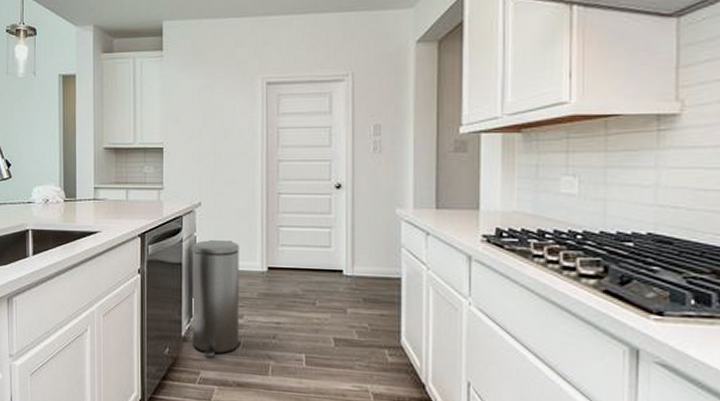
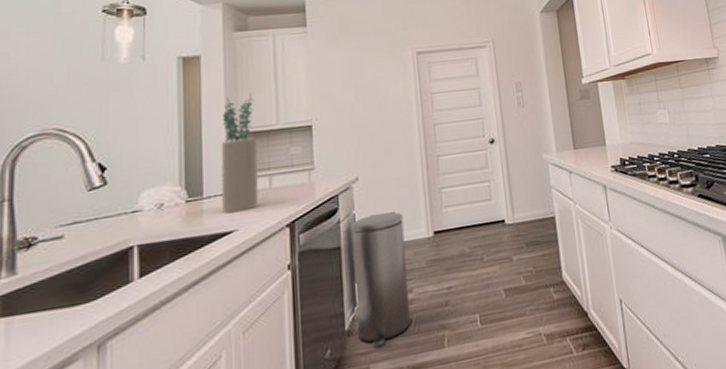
vase: none [89,112,118,217] -> present [220,92,259,214]

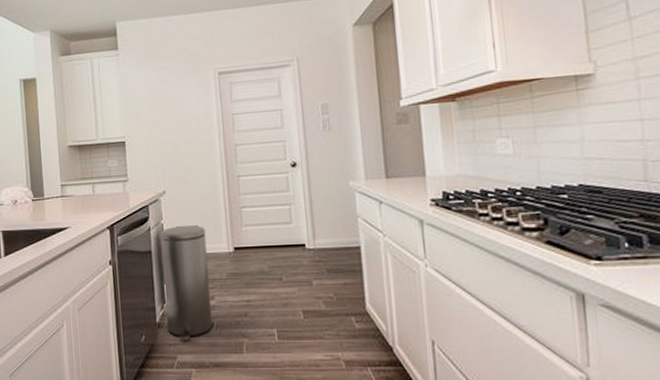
vase: present [220,92,259,214] -> none [54,111,85,213]

